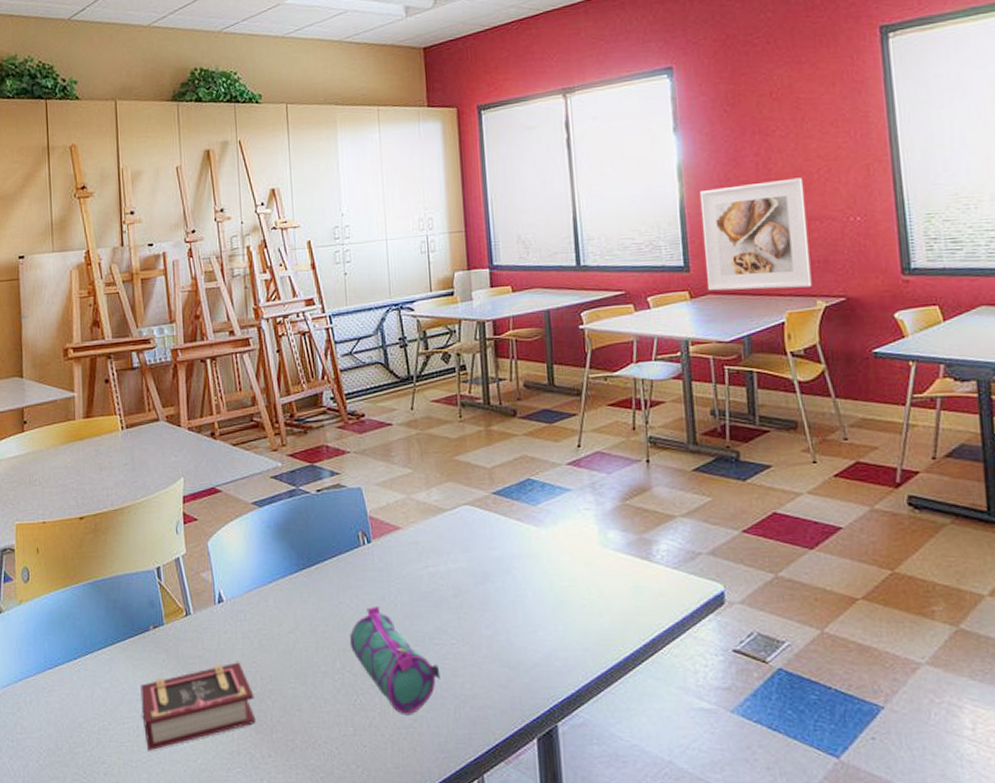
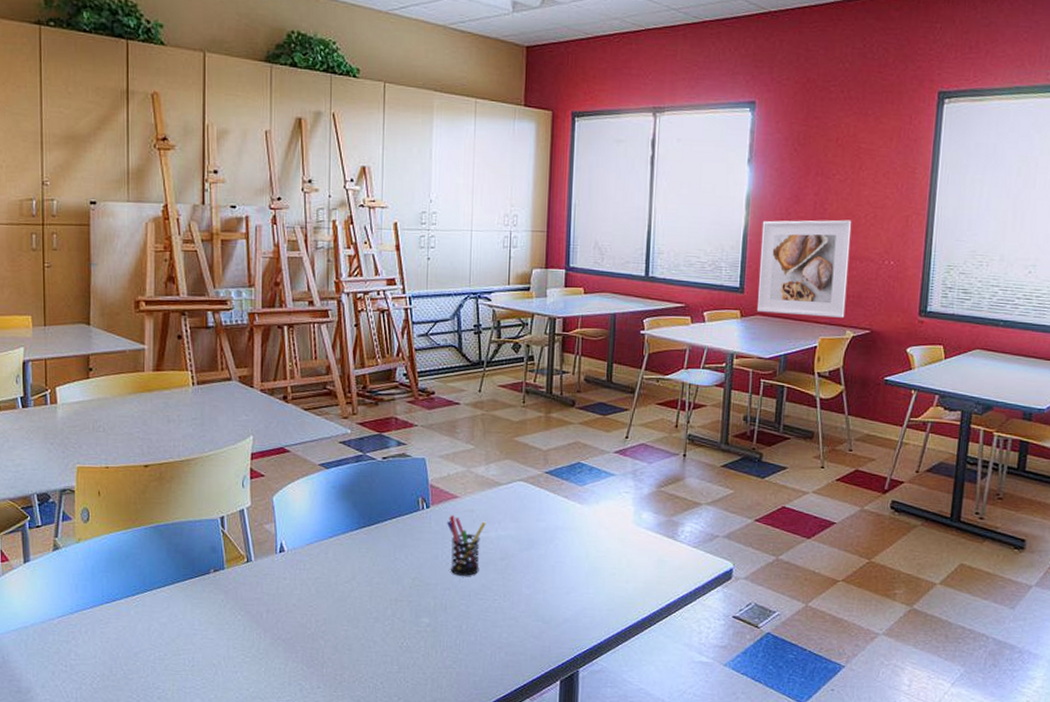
book: present [140,662,256,751] -> none [198,605,308,680]
pencil case: present [349,605,441,716] -> none [401,563,481,658]
pen holder: none [390,549,434,618] -> present [446,515,486,576]

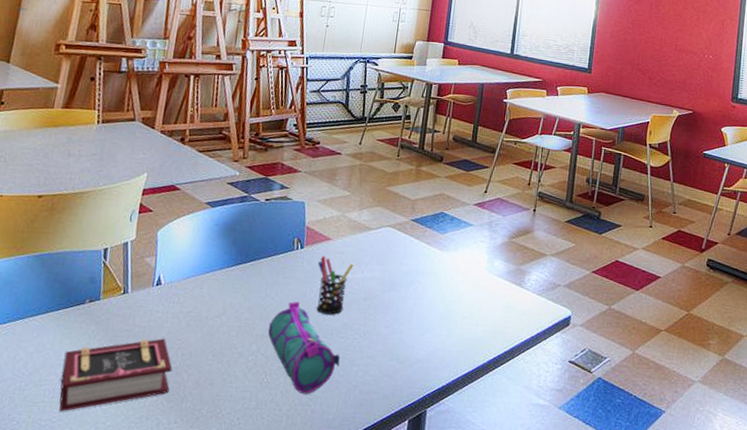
book: none [198,605,308,680] -> present [59,338,173,412]
pencil case: none [401,563,481,658] -> present [267,301,340,395]
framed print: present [757,219,852,318] -> none [602,15,680,99]

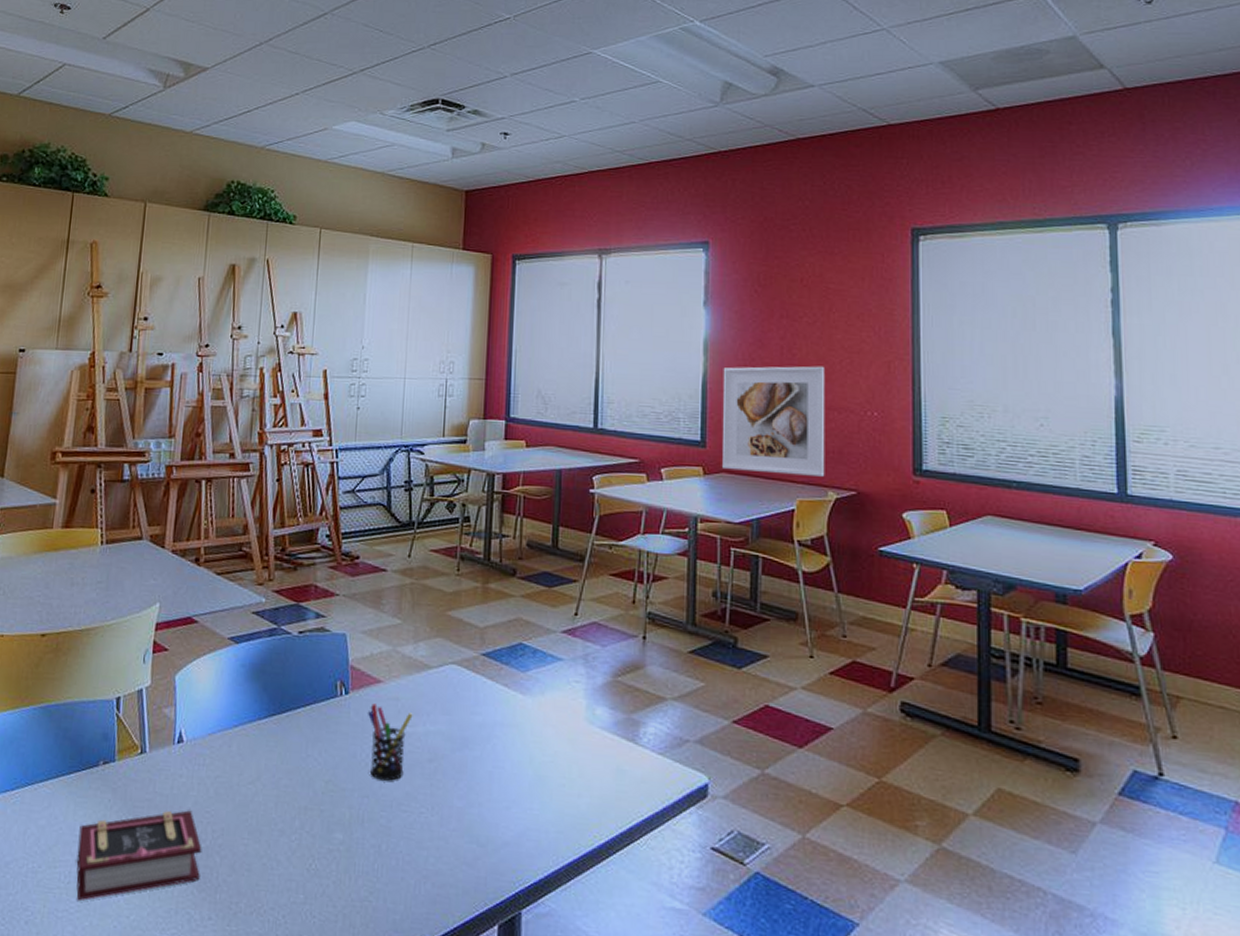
pencil case: present [267,301,340,395] -> none [312,763,404,887]
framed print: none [602,15,680,99] -> present [722,366,826,477]

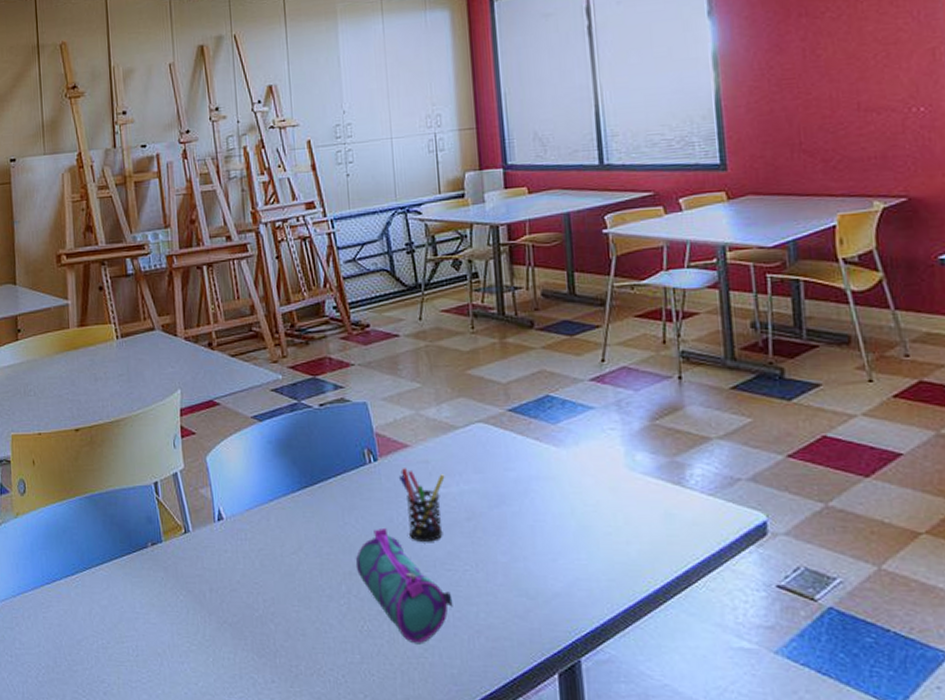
book: present [76,810,202,901] -> none [139,583,258,672]
pencil case: none [312,763,404,887] -> present [355,527,453,645]
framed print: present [722,366,826,477] -> none [737,64,868,192]

